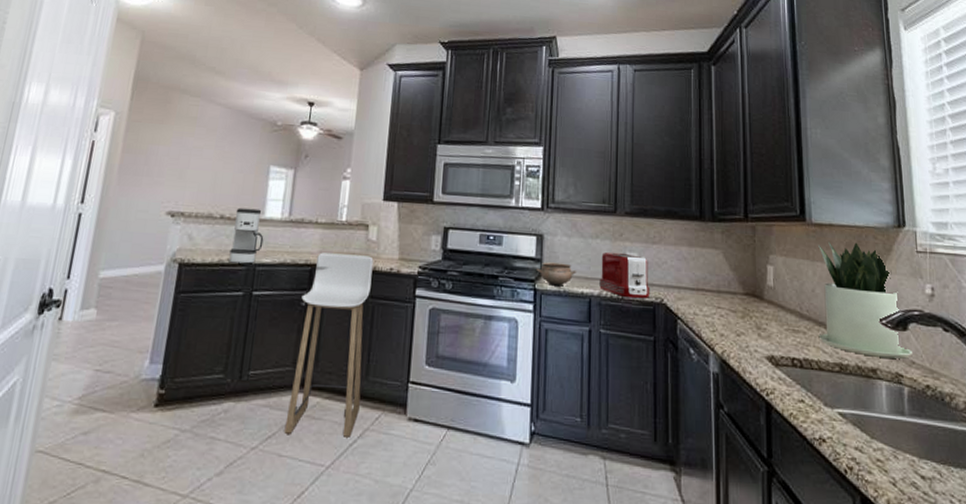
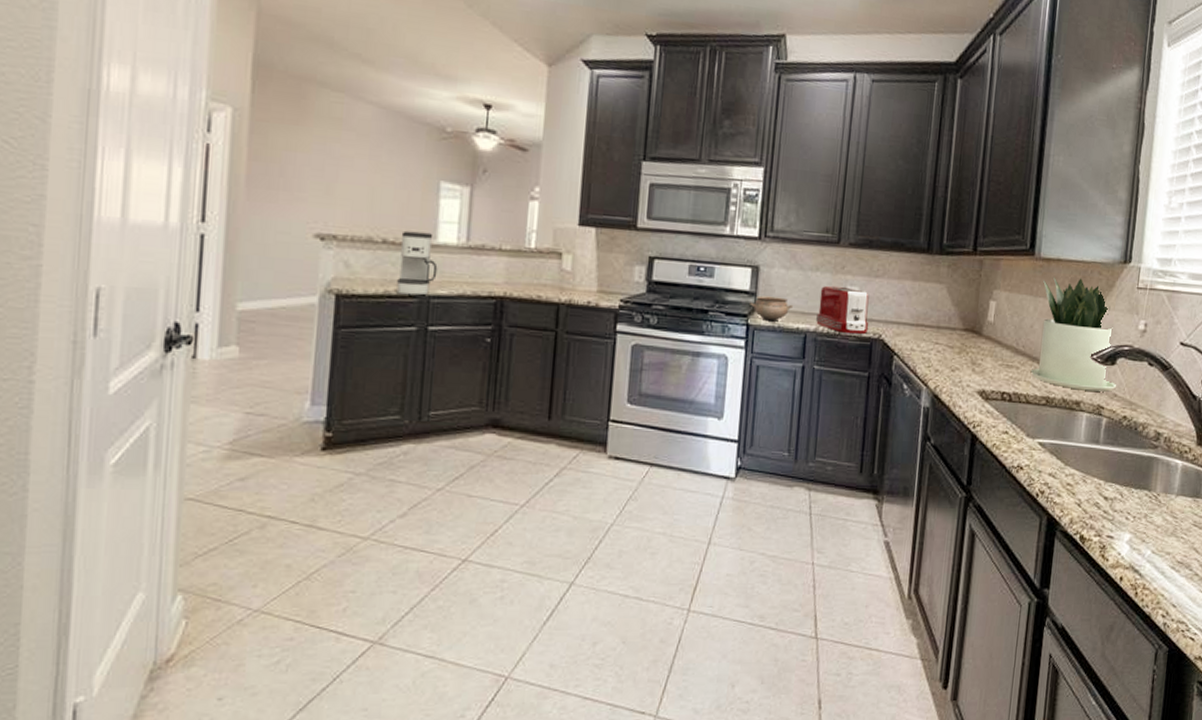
bar stool: present [284,252,374,437] -> none [473,283,568,476]

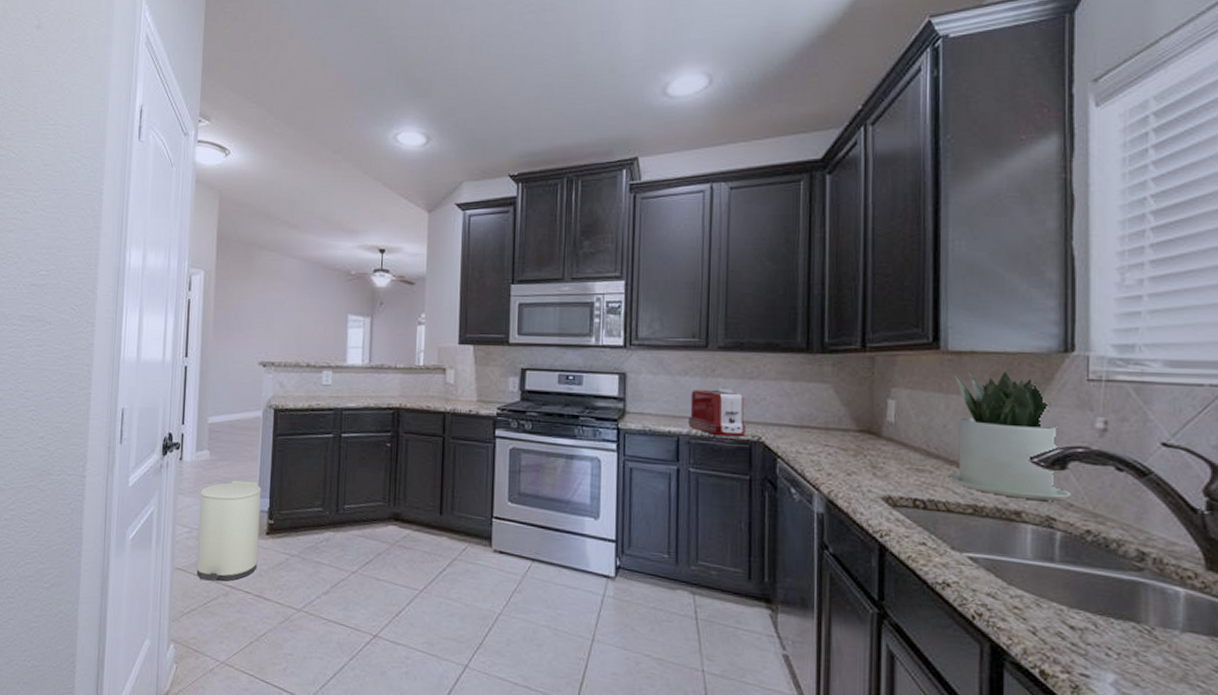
pedal bin: none [217,384,316,512] -> present [196,480,261,581]
coffee maker: present [396,230,438,296] -> none [318,356,348,409]
cooking pot: present [750,295,794,322] -> none [619,401,664,425]

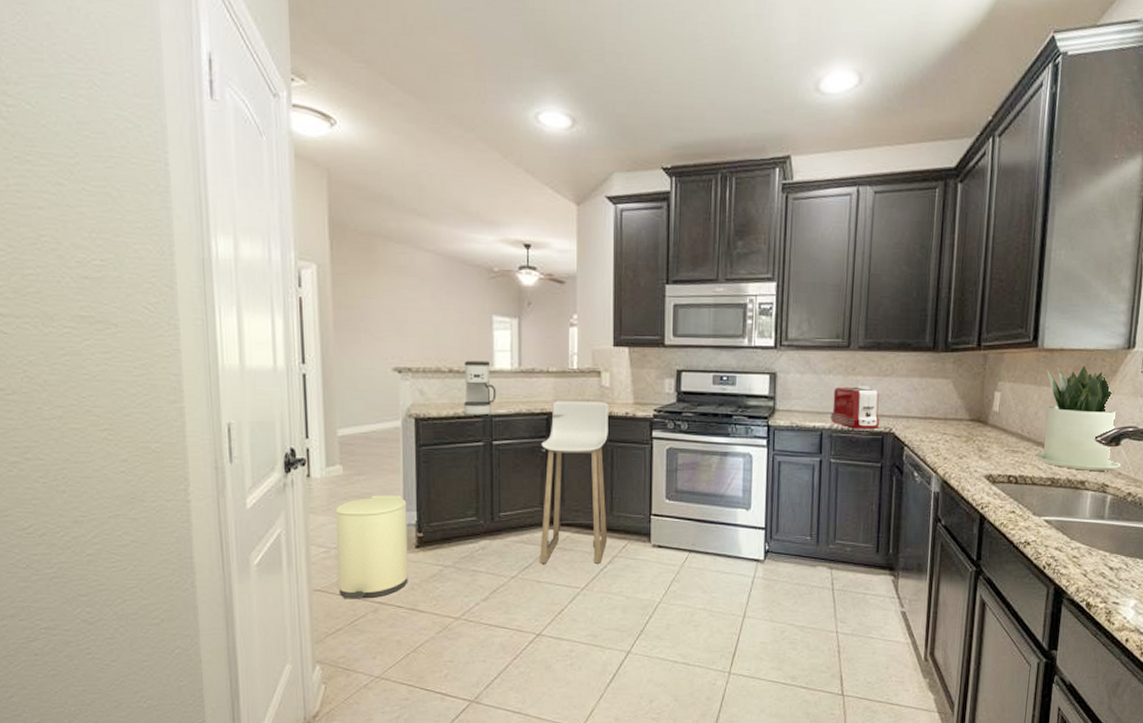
coffee maker: none [318,356,348,409] -> present [464,360,497,416]
bar stool: none [380,396,452,566] -> present [540,401,609,564]

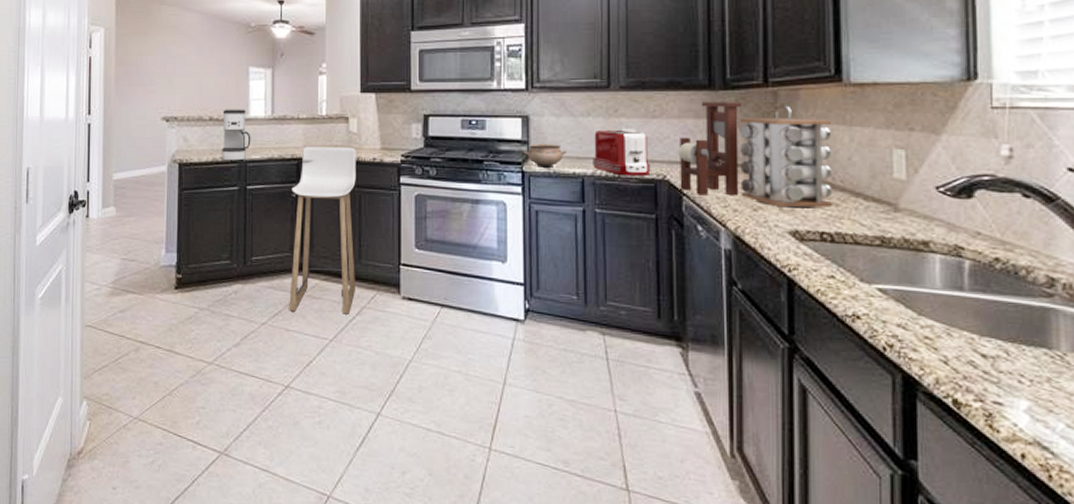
pedal bin: present [335,495,408,599] -> none [106,236,168,337]
cooking pot: none [769,399,810,422] -> present [523,143,568,168]
paper towel holder: none [903,362,958,446] -> present [678,102,741,196]
spice rack: none [950,365,1027,456] -> present [740,104,833,209]
planter: present [1035,365,1121,471] -> none [855,101,978,230]

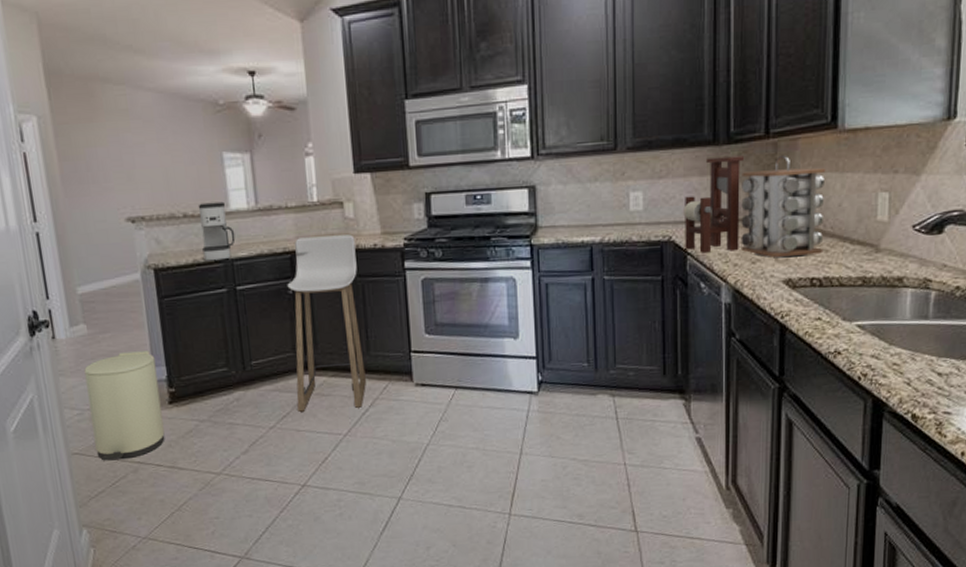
pedal bin: none [106,236,168,337] -> present [84,351,165,461]
cooking pot: present [523,143,568,168] -> none [531,213,576,239]
toaster: present [591,129,651,176] -> none [599,193,657,240]

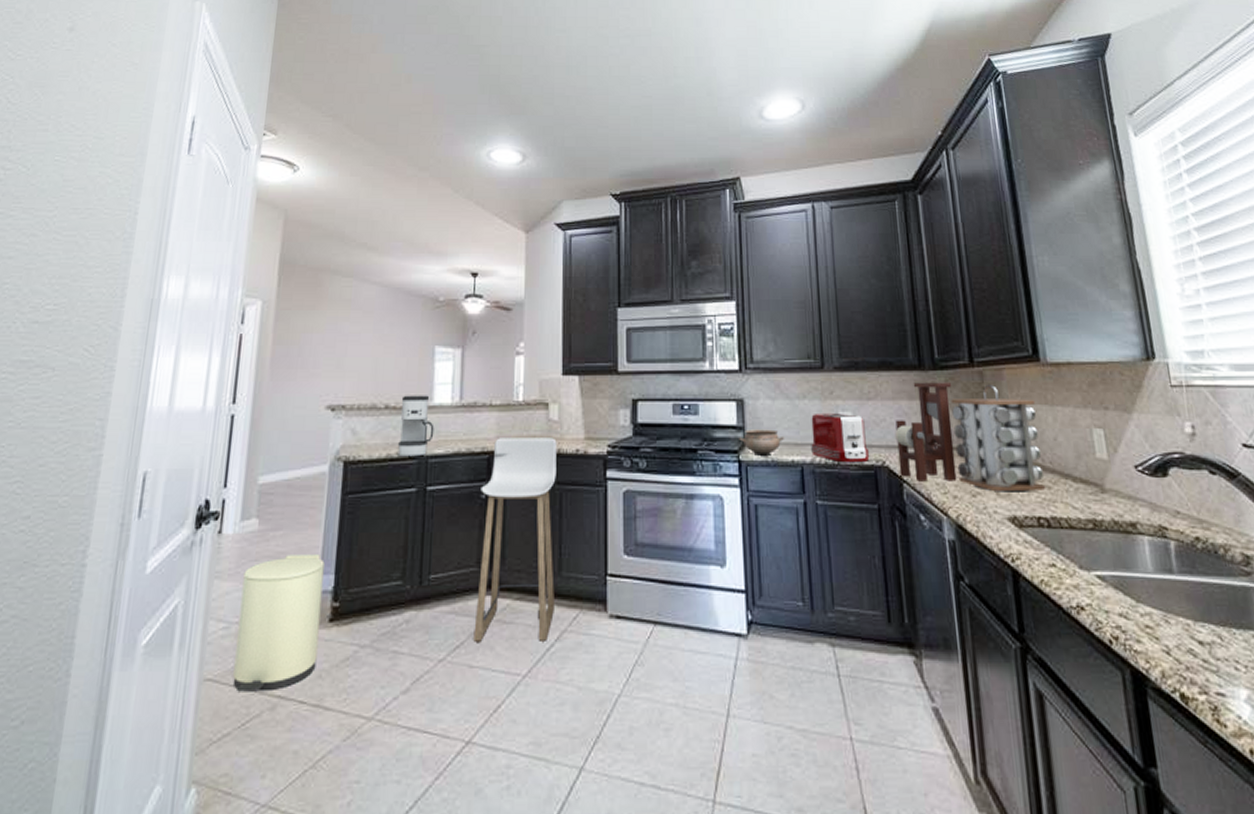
cooking pot: none [531,213,576,239] -> present [739,429,785,456]
toaster: none [599,193,657,240] -> present [809,412,870,463]

